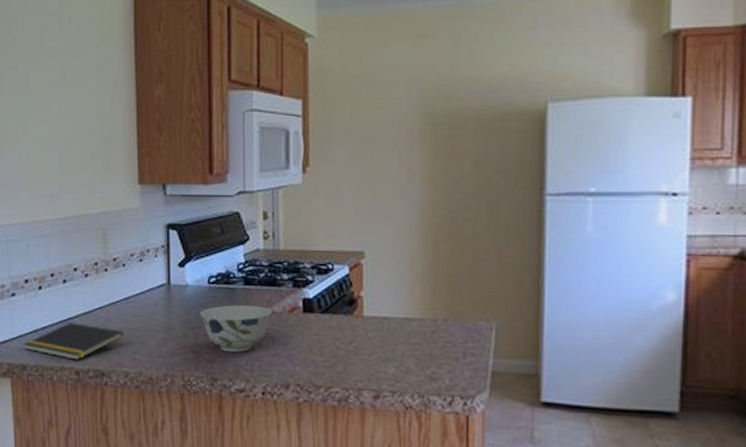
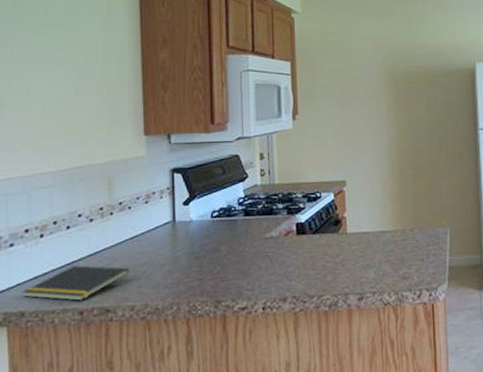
bowl: present [200,305,272,353] -> none [204,233,269,276]

